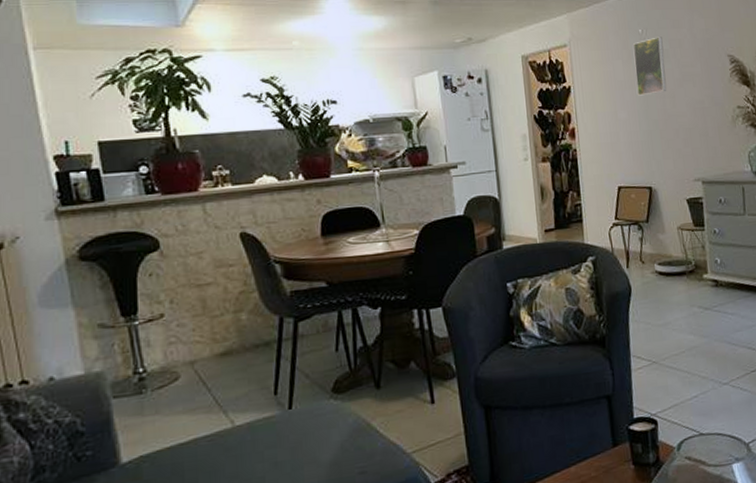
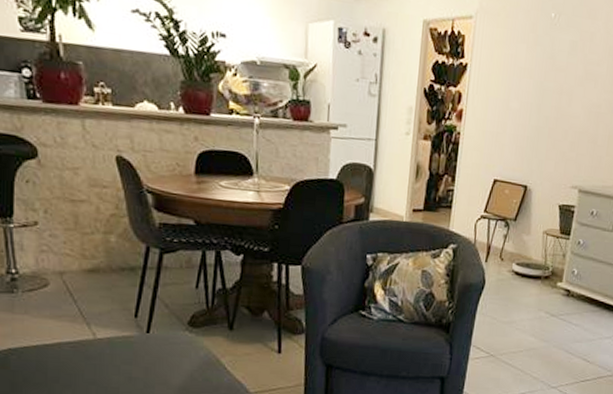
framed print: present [632,37,667,96] -> none [534,25,574,89]

